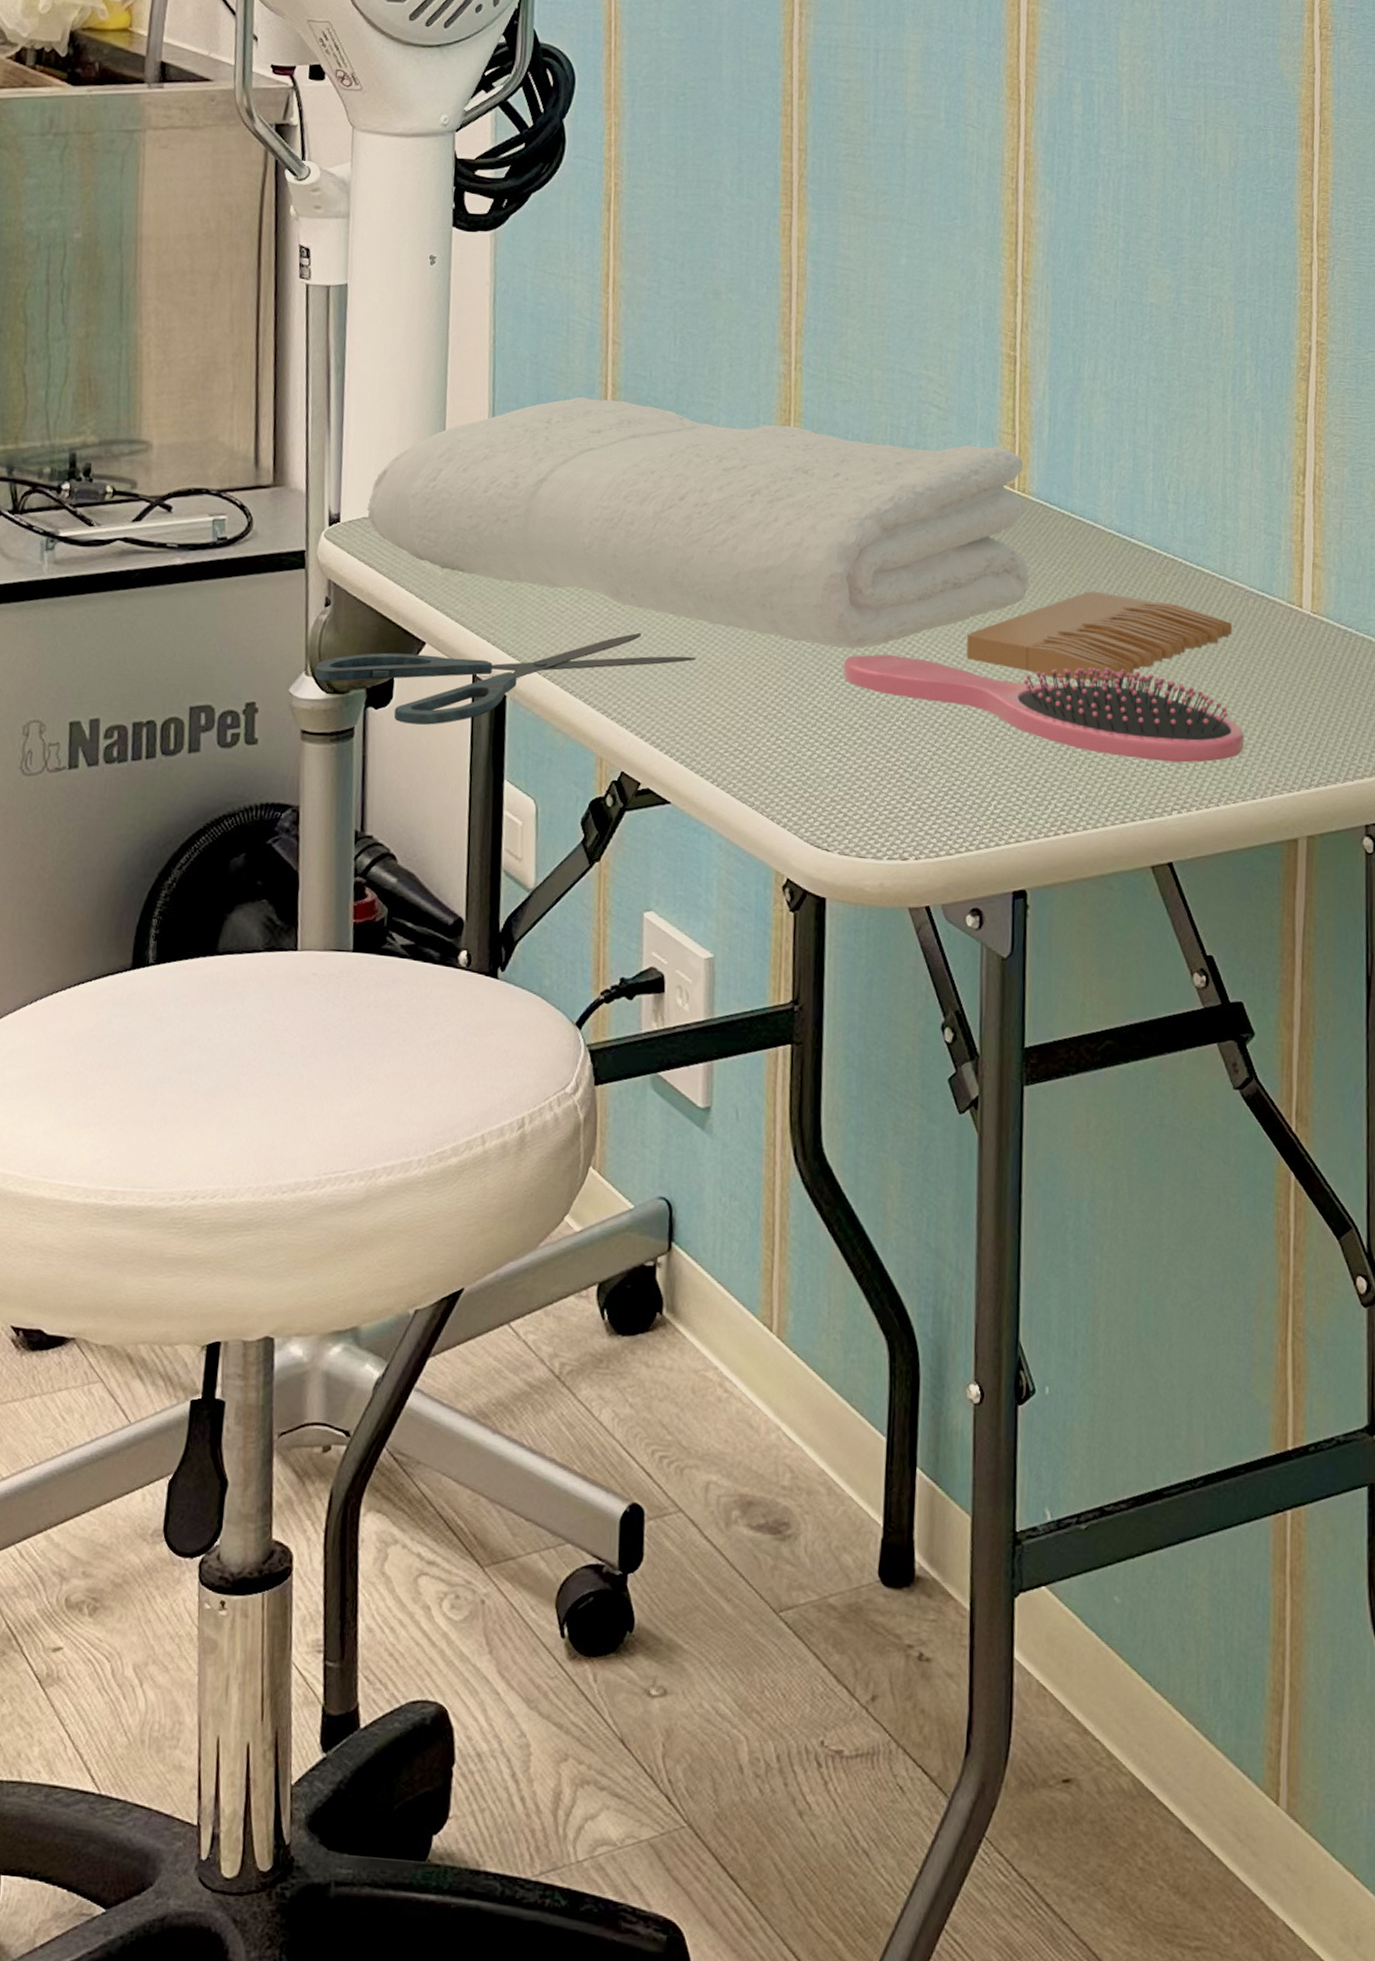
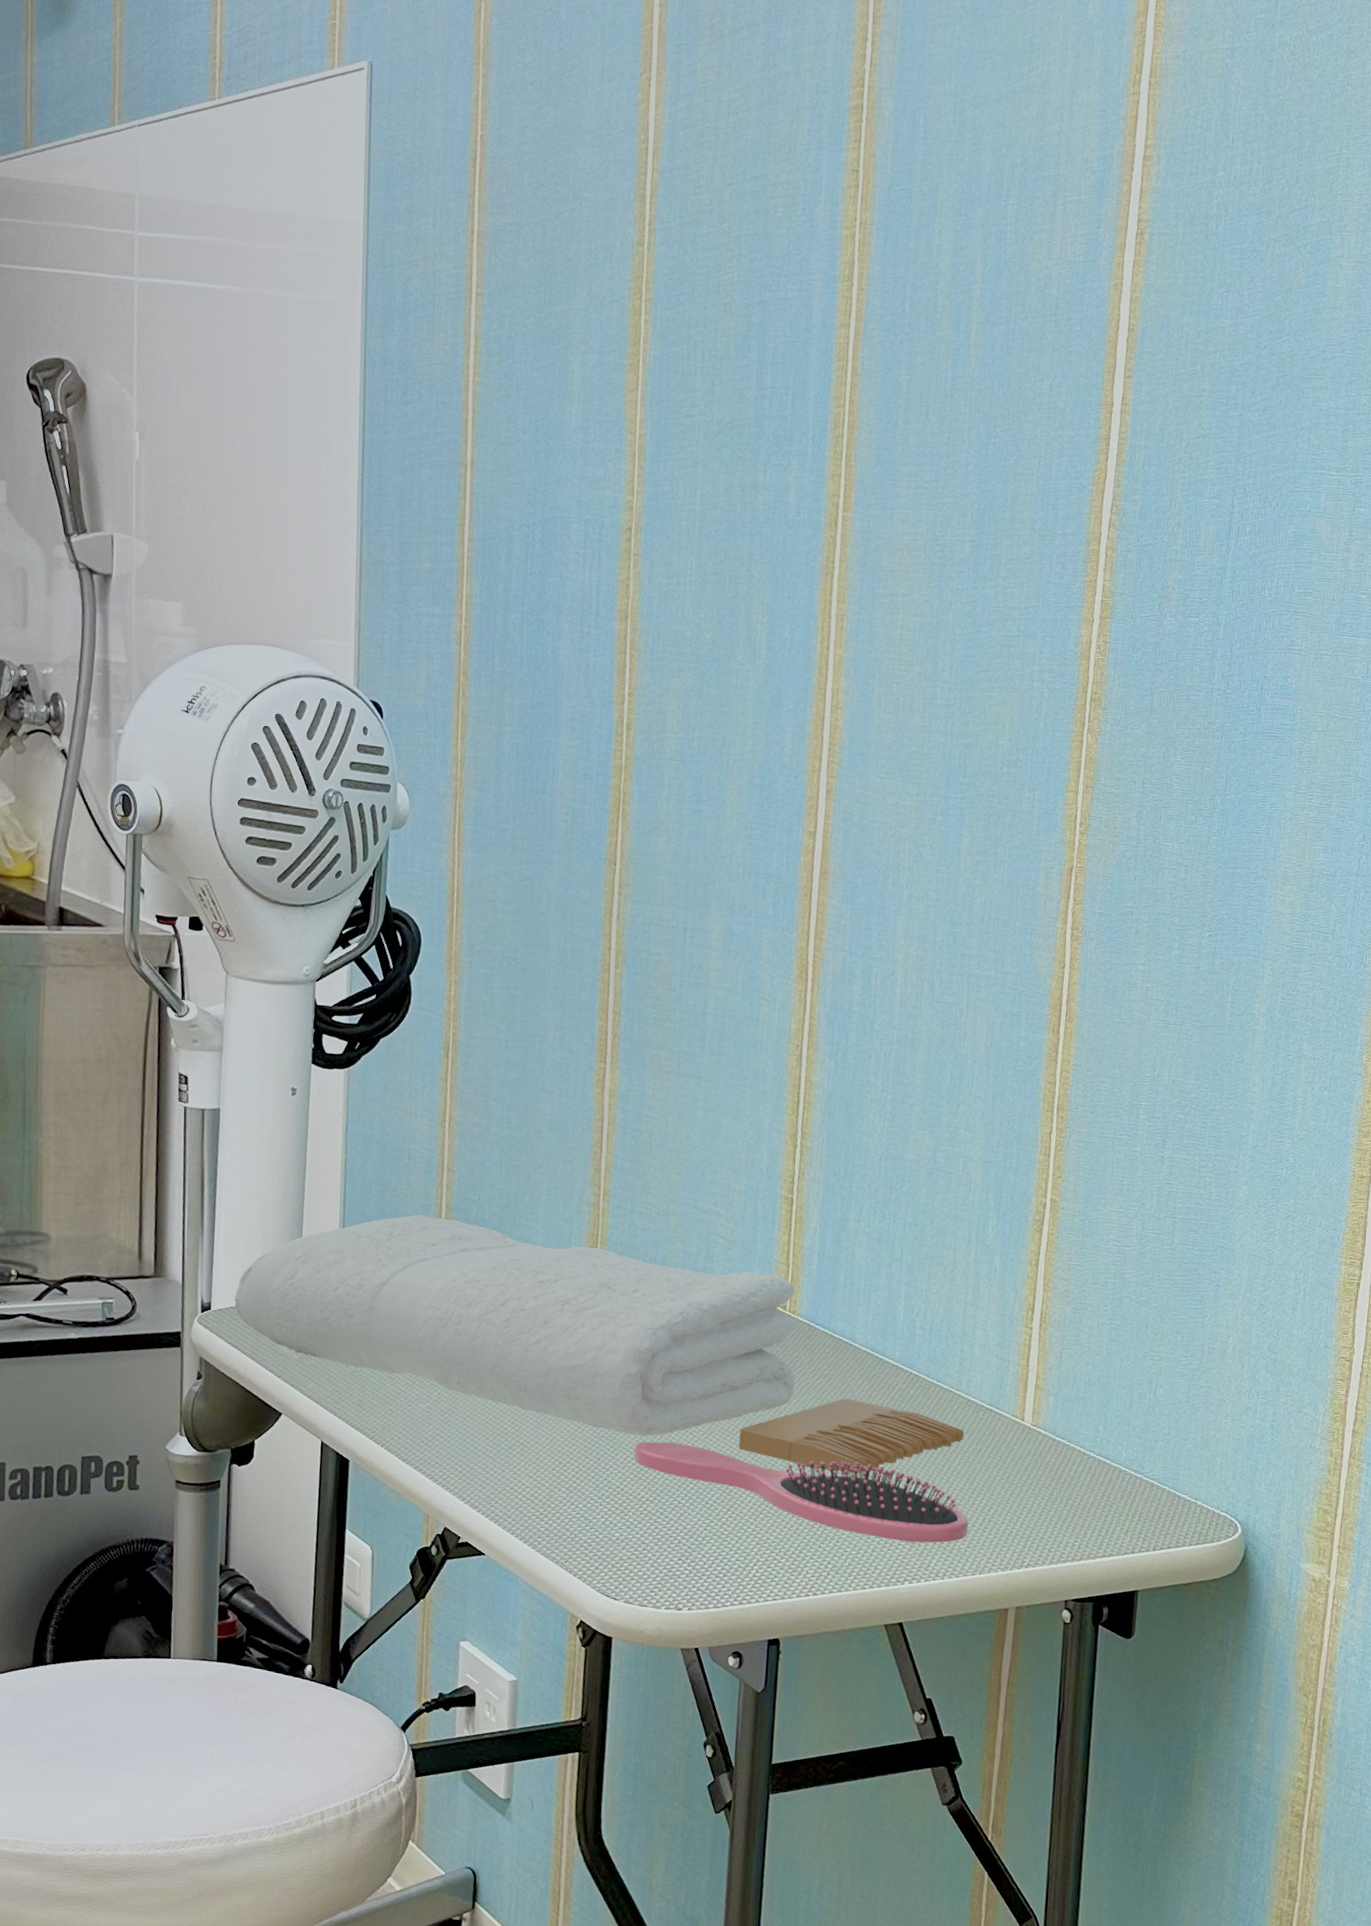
shears: present [314,632,696,725] -> none [187,1414,510,1482]

